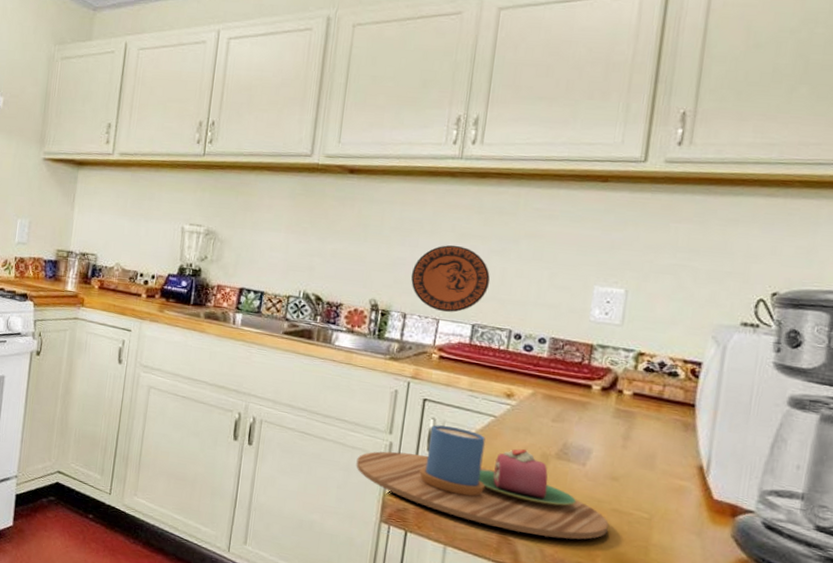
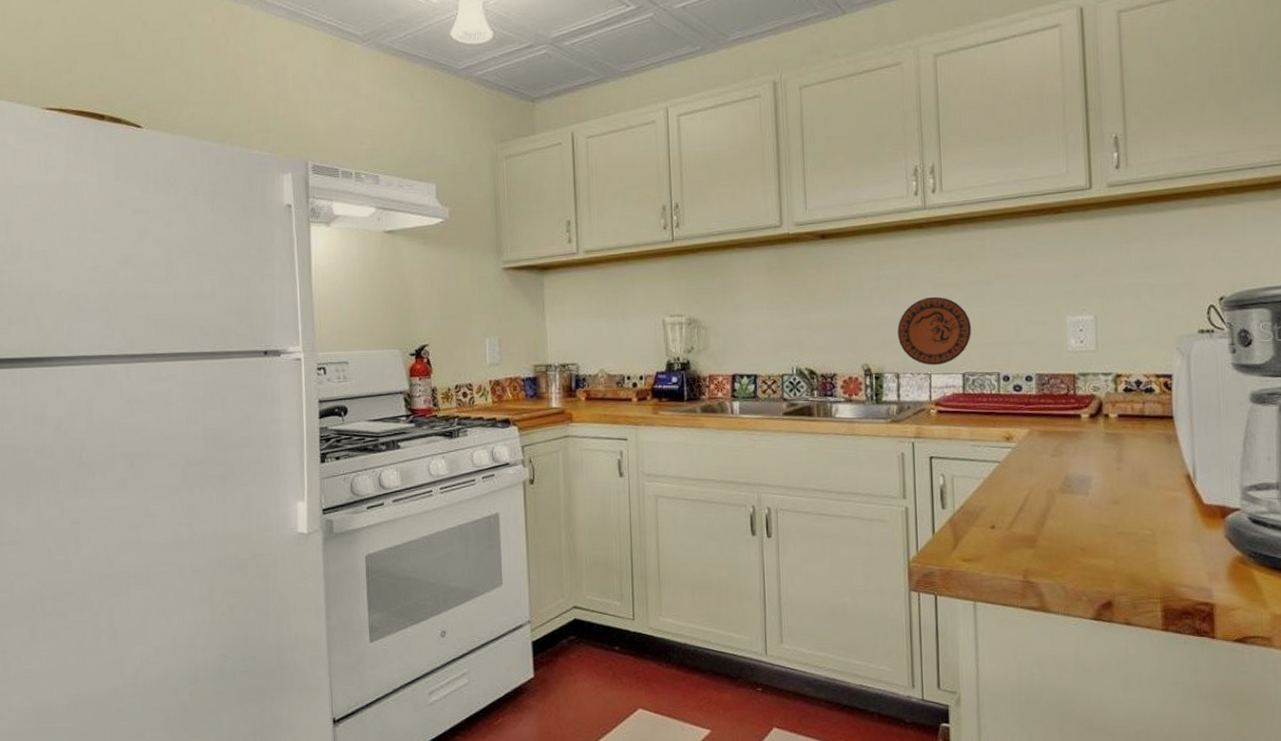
mug: present [356,425,609,540] -> none [876,480,1119,573]

